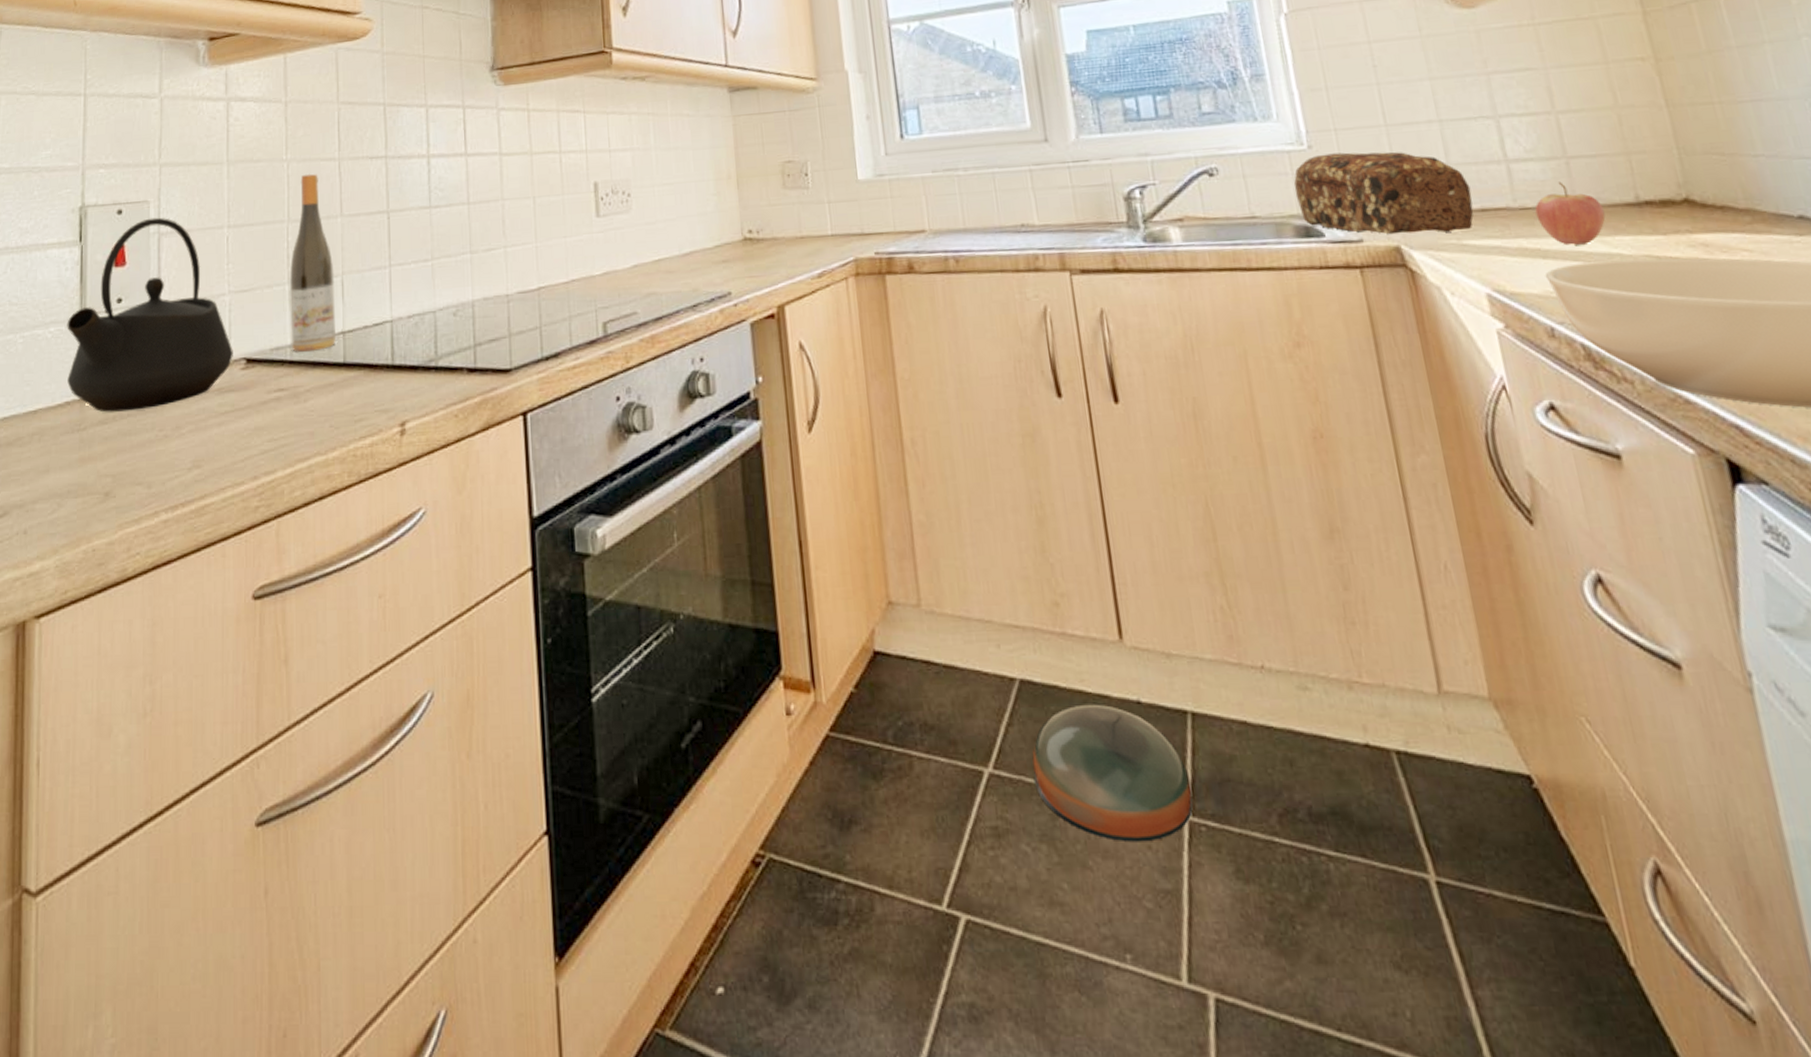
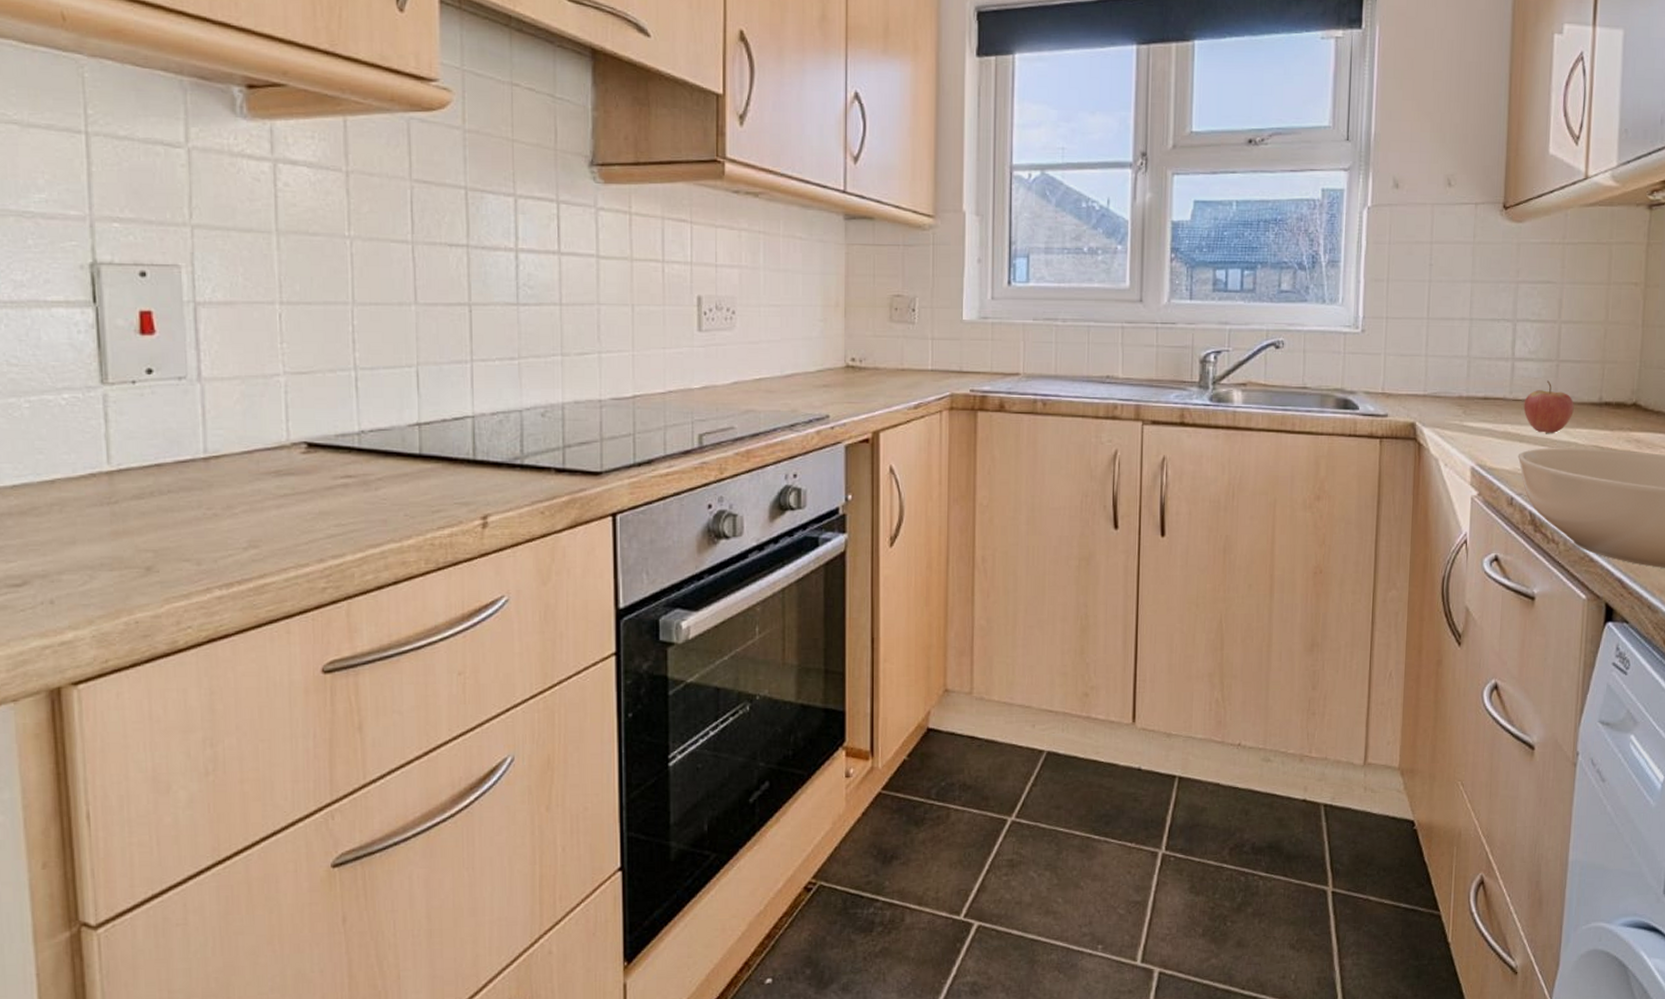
kettle: present [67,217,233,412] -> none [84,284,292,487]
wine bottle: present [289,173,335,352] -> none [355,254,410,440]
pet bowl: present [1032,704,1194,842] -> none [1047,770,1169,869]
bread loaf: present [1294,152,1474,235] -> none [1342,338,1481,414]

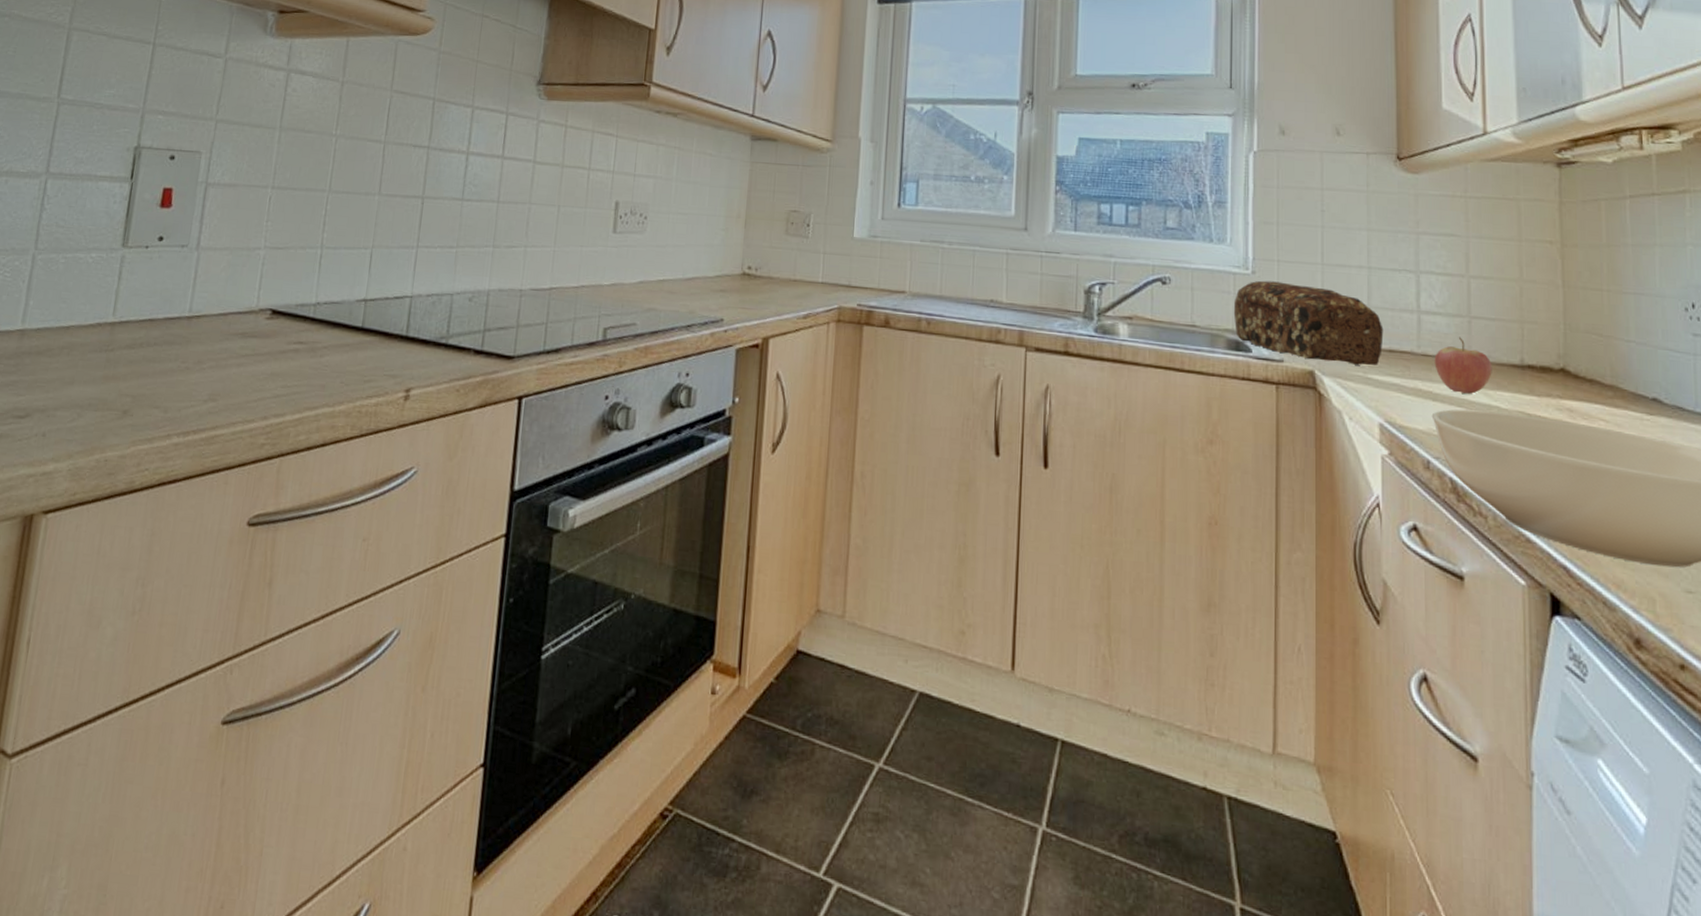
bread loaf: none [1342,338,1481,414] -> present [1233,280,1384,365]

